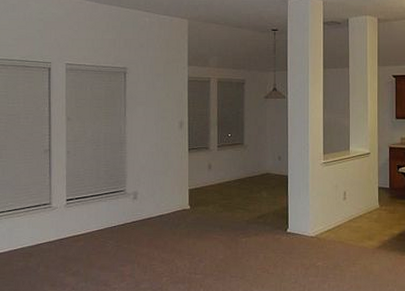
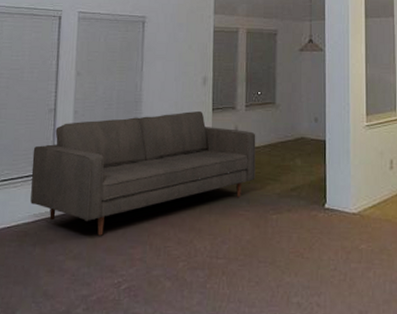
sofa: none [32,150,227,256] -> present [30,110,256,236]

